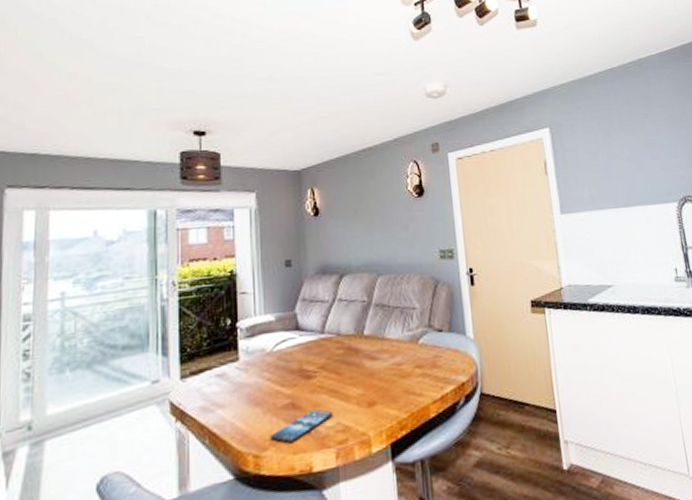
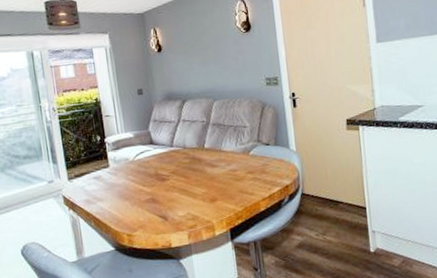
smartphone: present [269,408,333,442] -> none [137,203,184,226]

